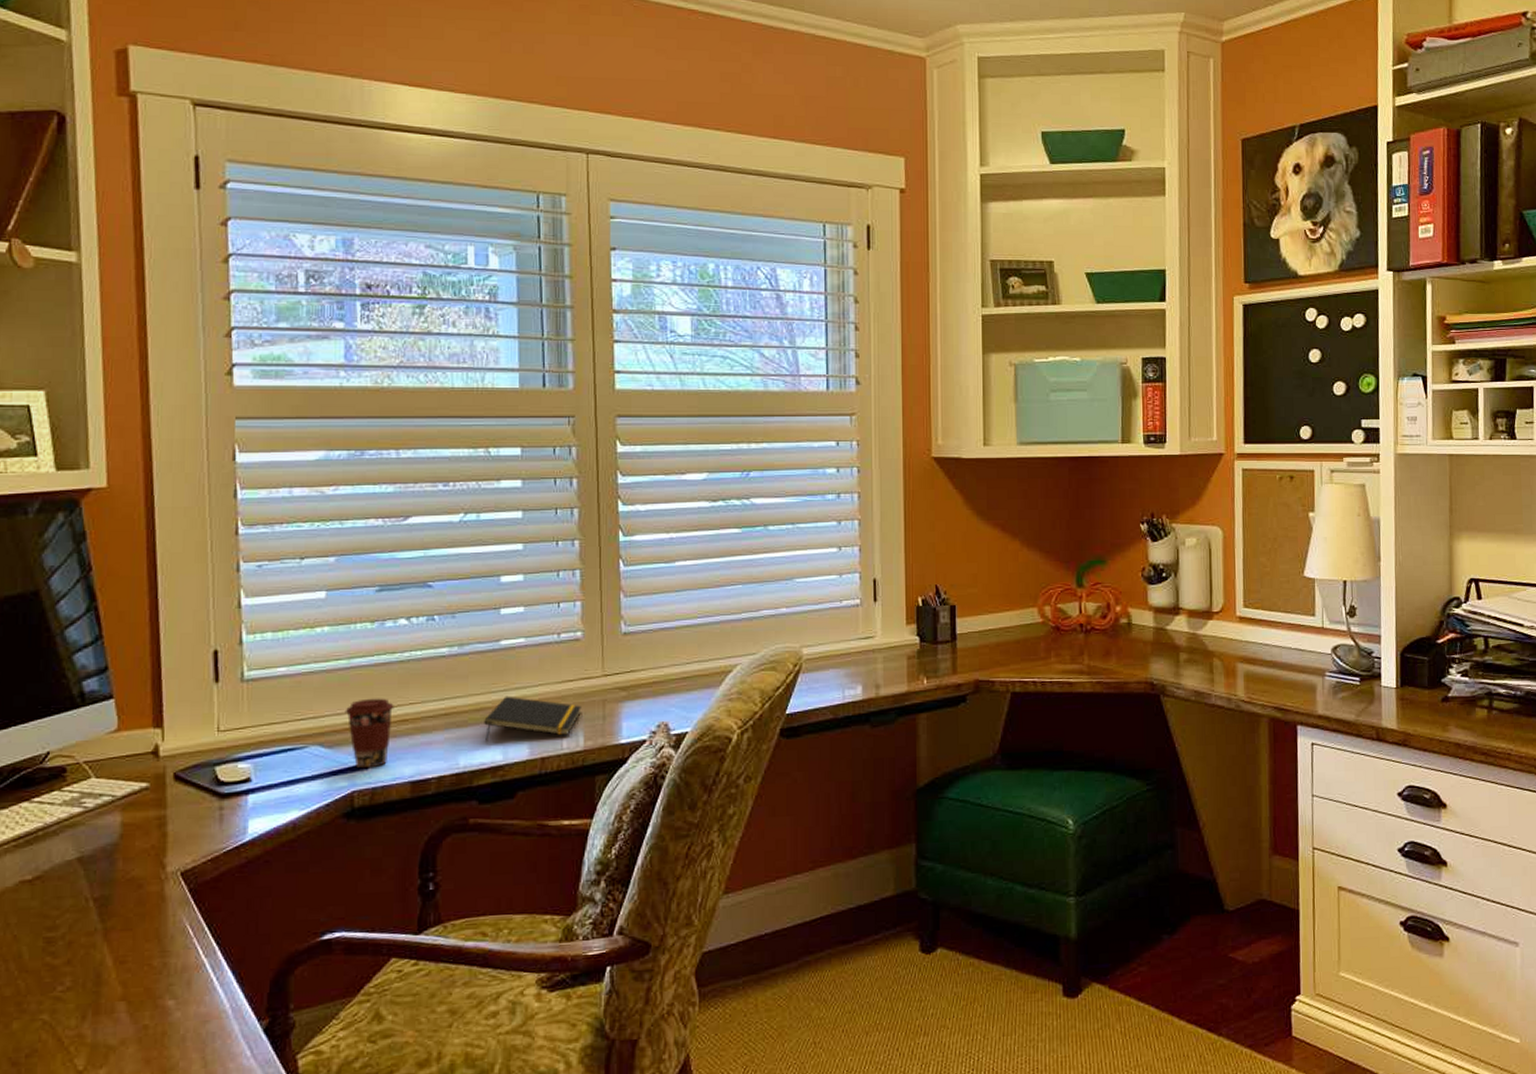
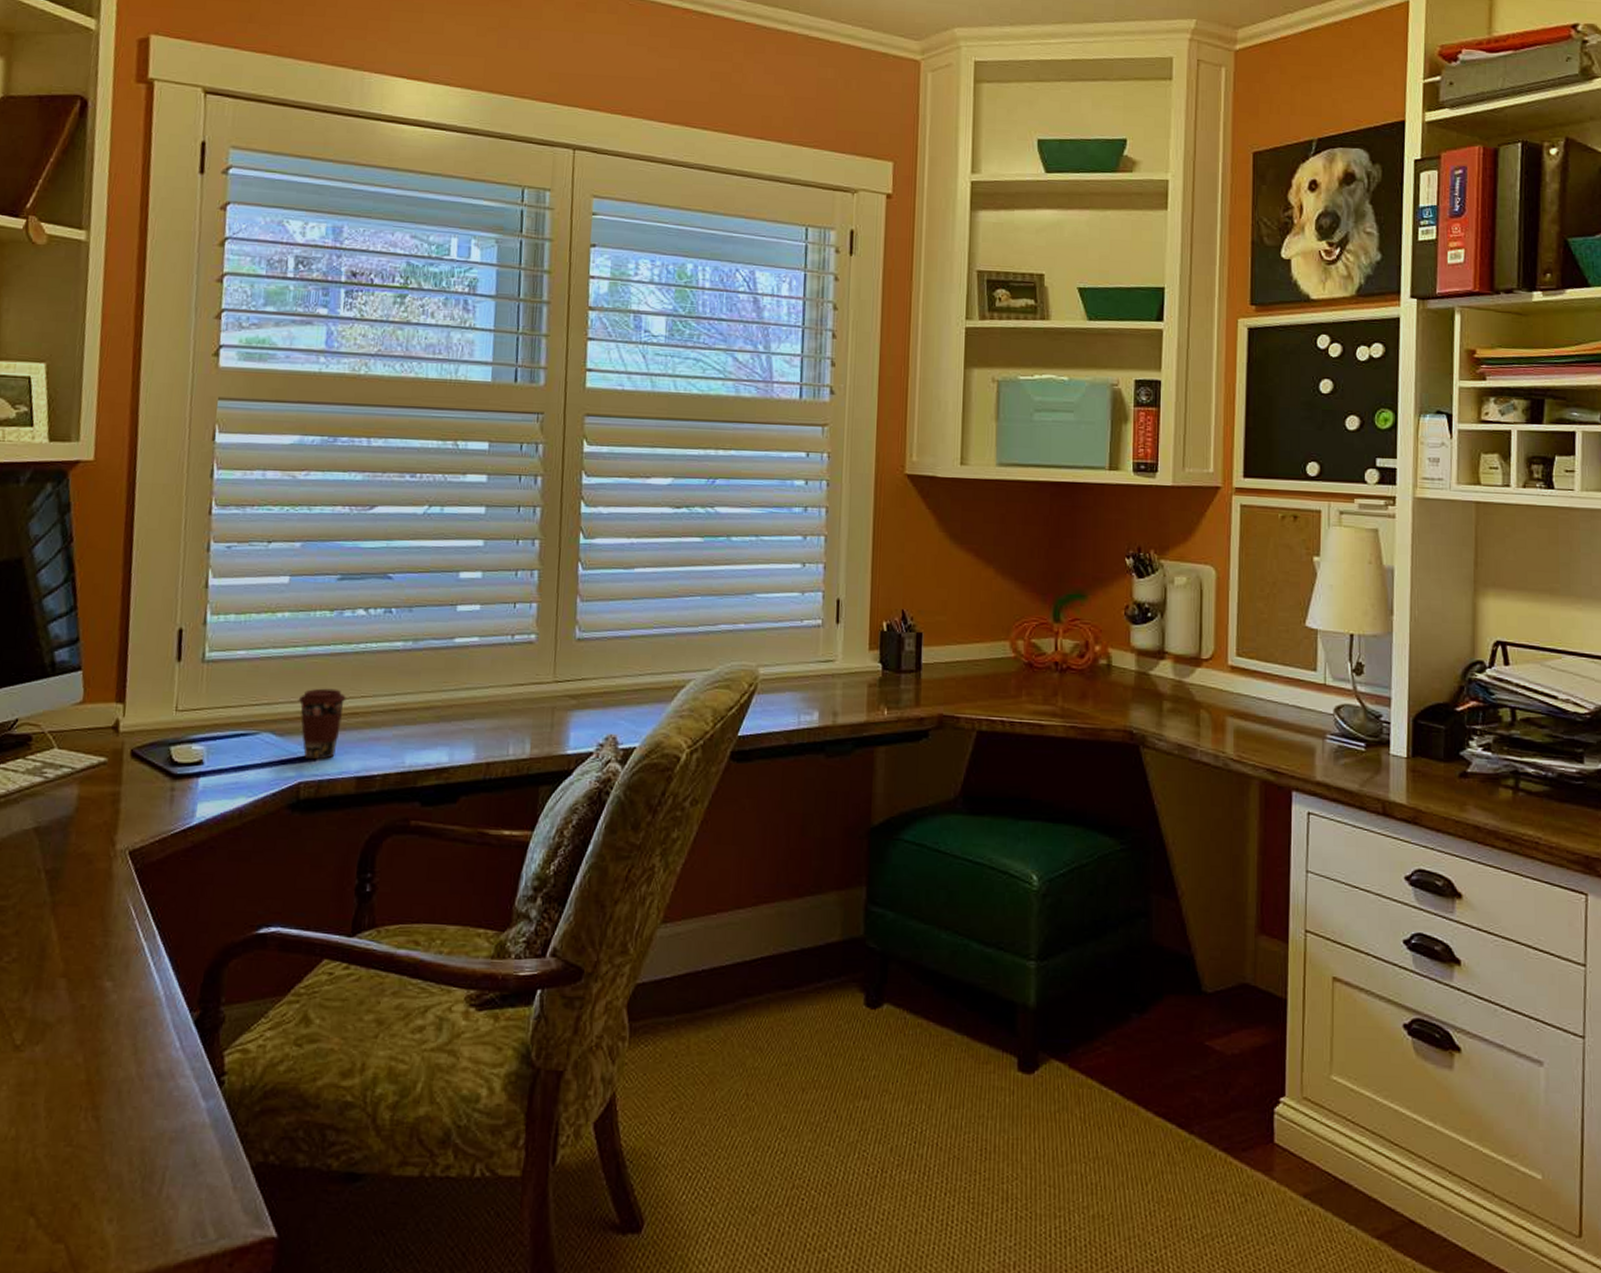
notepad: present [484,696,581,741] -> none [432,695,530,742]

